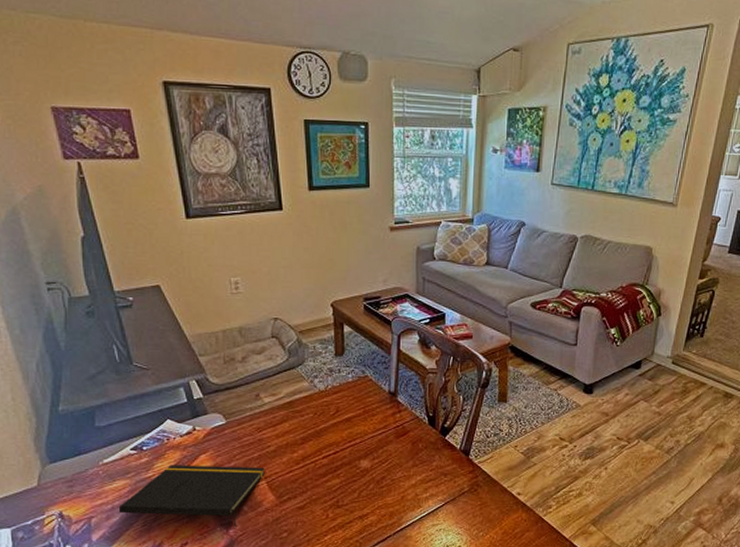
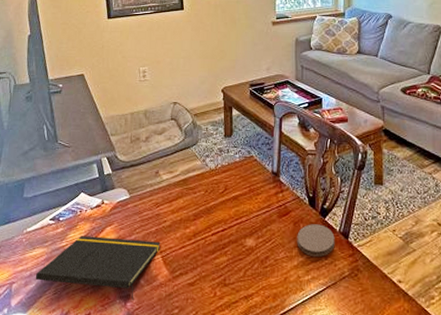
coaster: none [415,443,455,474] -> present [297,224,335,257]

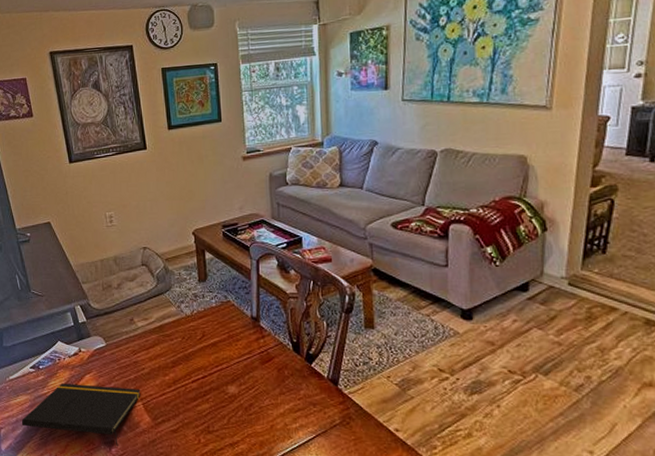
coaster: present [297,224,335,257] -> none [282,370,324,404]

